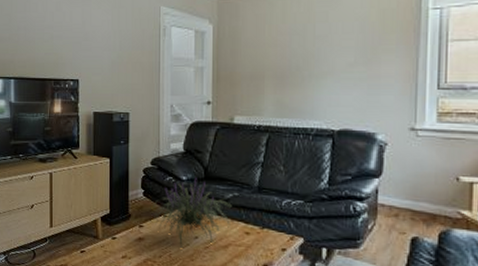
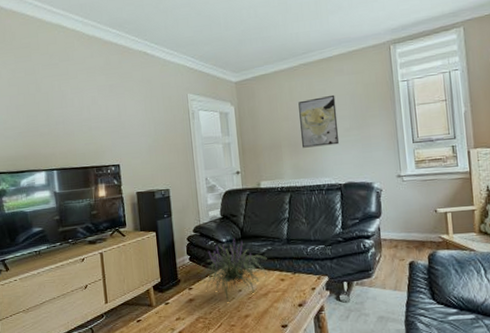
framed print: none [291,19,340,82] -> present [298,94,340,148]

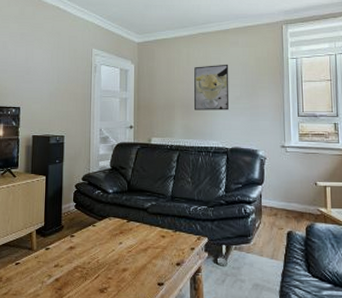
plant: present [199,238,268,302] -> none [83,190,150,254]

